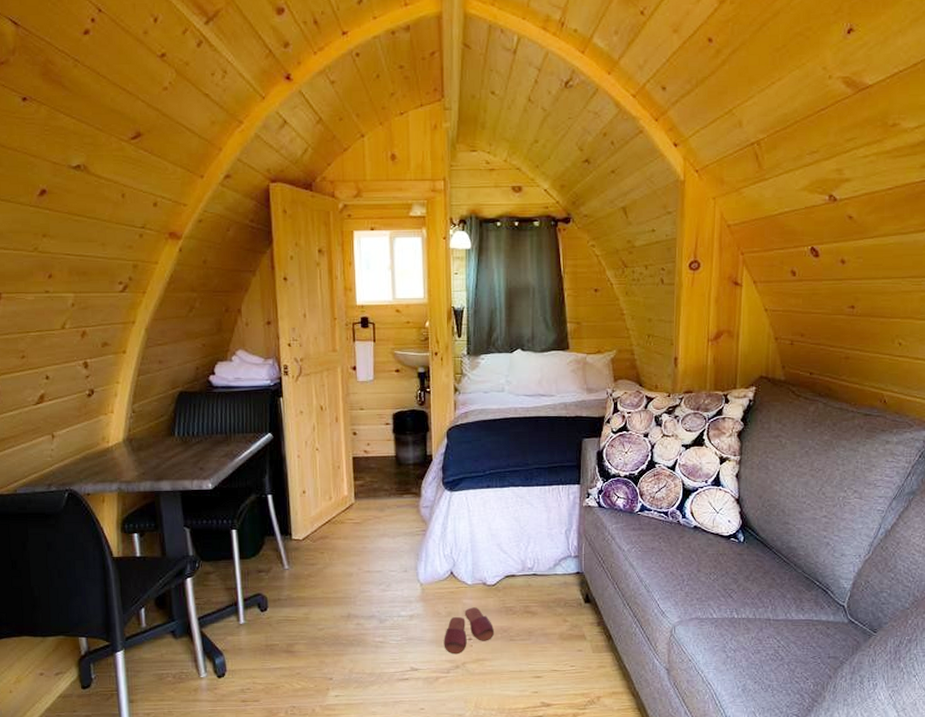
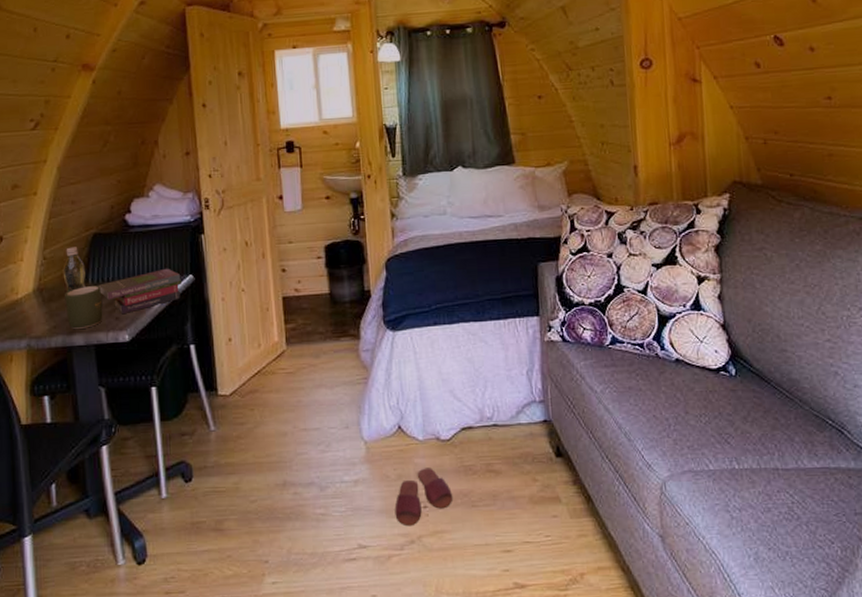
bottle: none [151,403,173,445] -> present [63,247,87,294]
mug: none [153,439,188,477] -> present [65,286,103,330]
books: none [184,426,261,466] -> present [98,268,181,315]

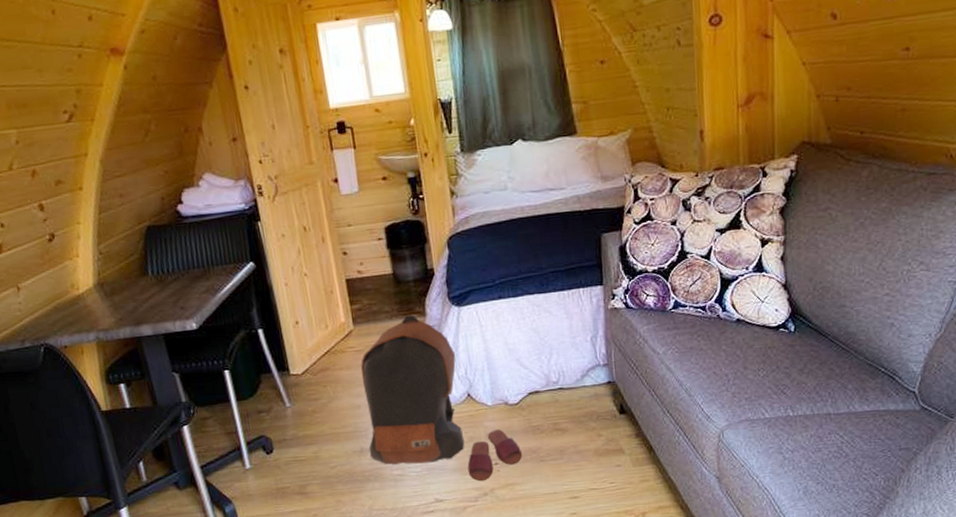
bottle: present [63,247,87,294] -> none [120,240,147,287]
mug: present [65,286,103,330] -> none [126,277,168,321]
books: present [98,268,181,315] -> none [159,256,244,304]
backpack: none [290,337,393,502] -> present [361,315,465,465]

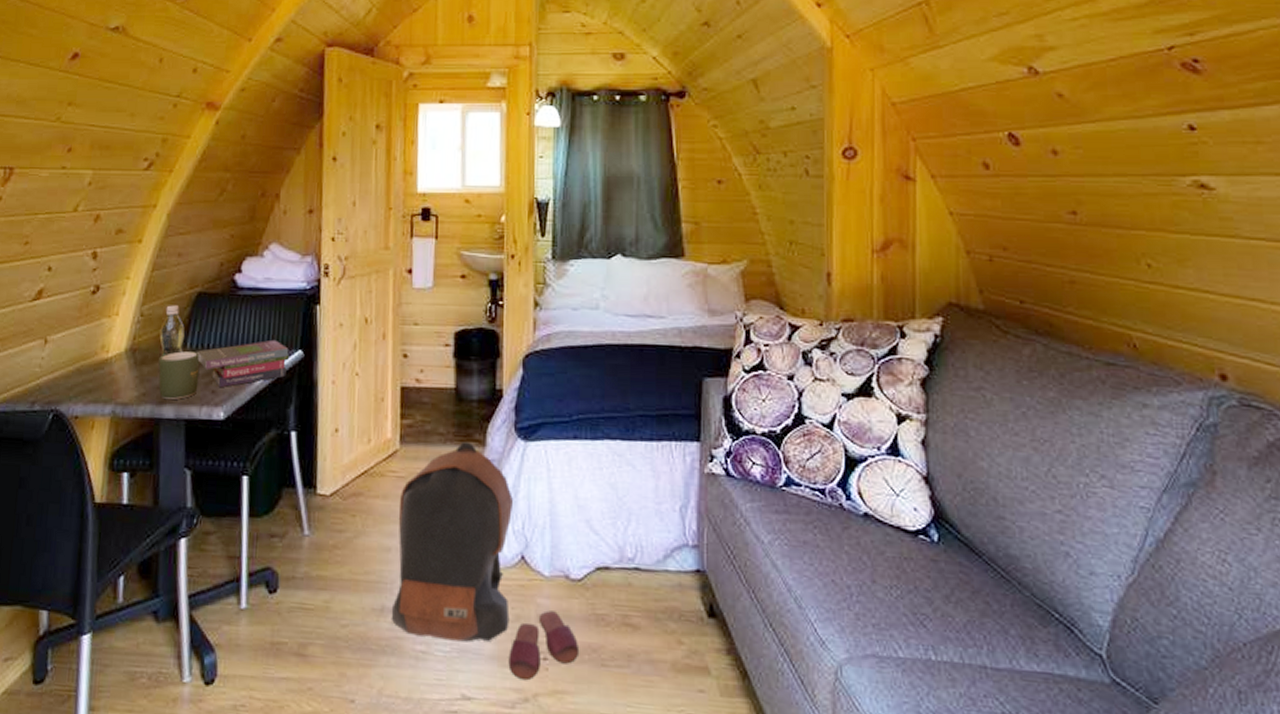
bottle: none [120,240,147,287] -> present [159,305,186,358]
mug: none [126,277,168,321] -> present [158,351,200,401]
books: none [159,256,244,304] -> present [197,339,289,388]

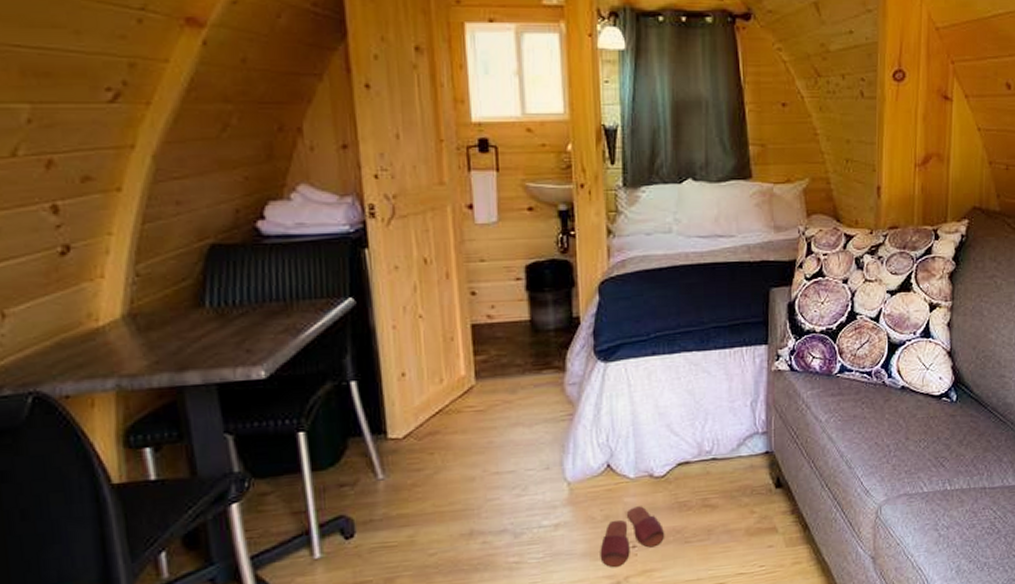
mug: present [158,351,200,401] -> none [170,310,228,366]
bottle: present [159,305,186,358] -> none [166,261,202,321]
books: present [197,339,289,388] -> none [219,289,338,346]
backpack: present [391,442,513,642] -> none [479,370,599,550]

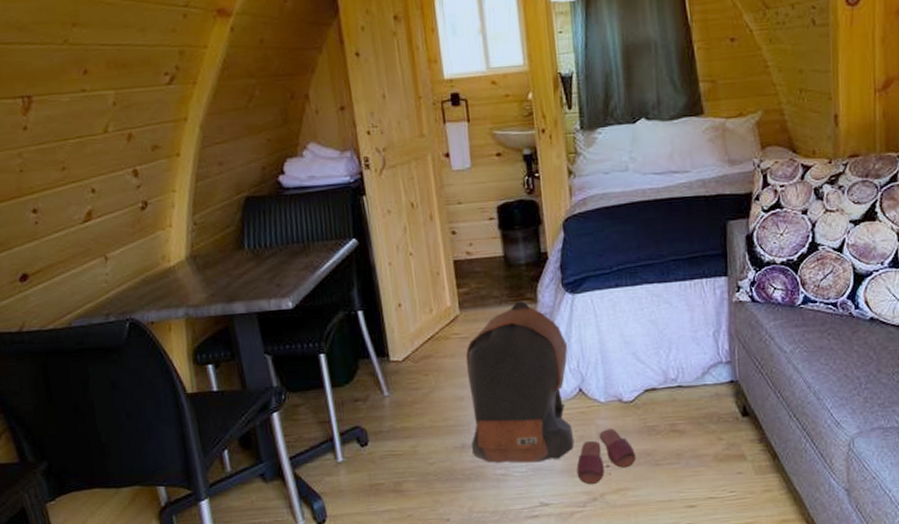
backpack: none [479,370,599,550] -> present [466,301,574,463]

